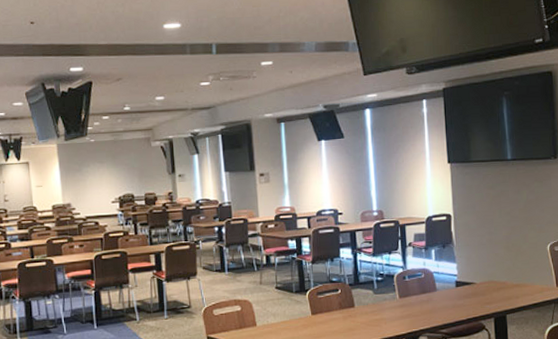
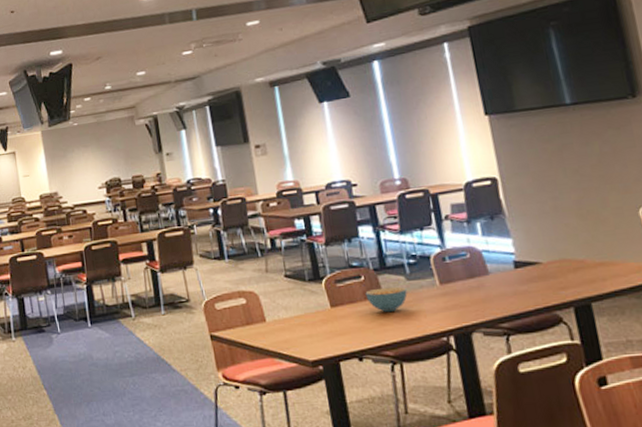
cereal bowl: none [340,299,373,319] -> present [365,286,407,312]

